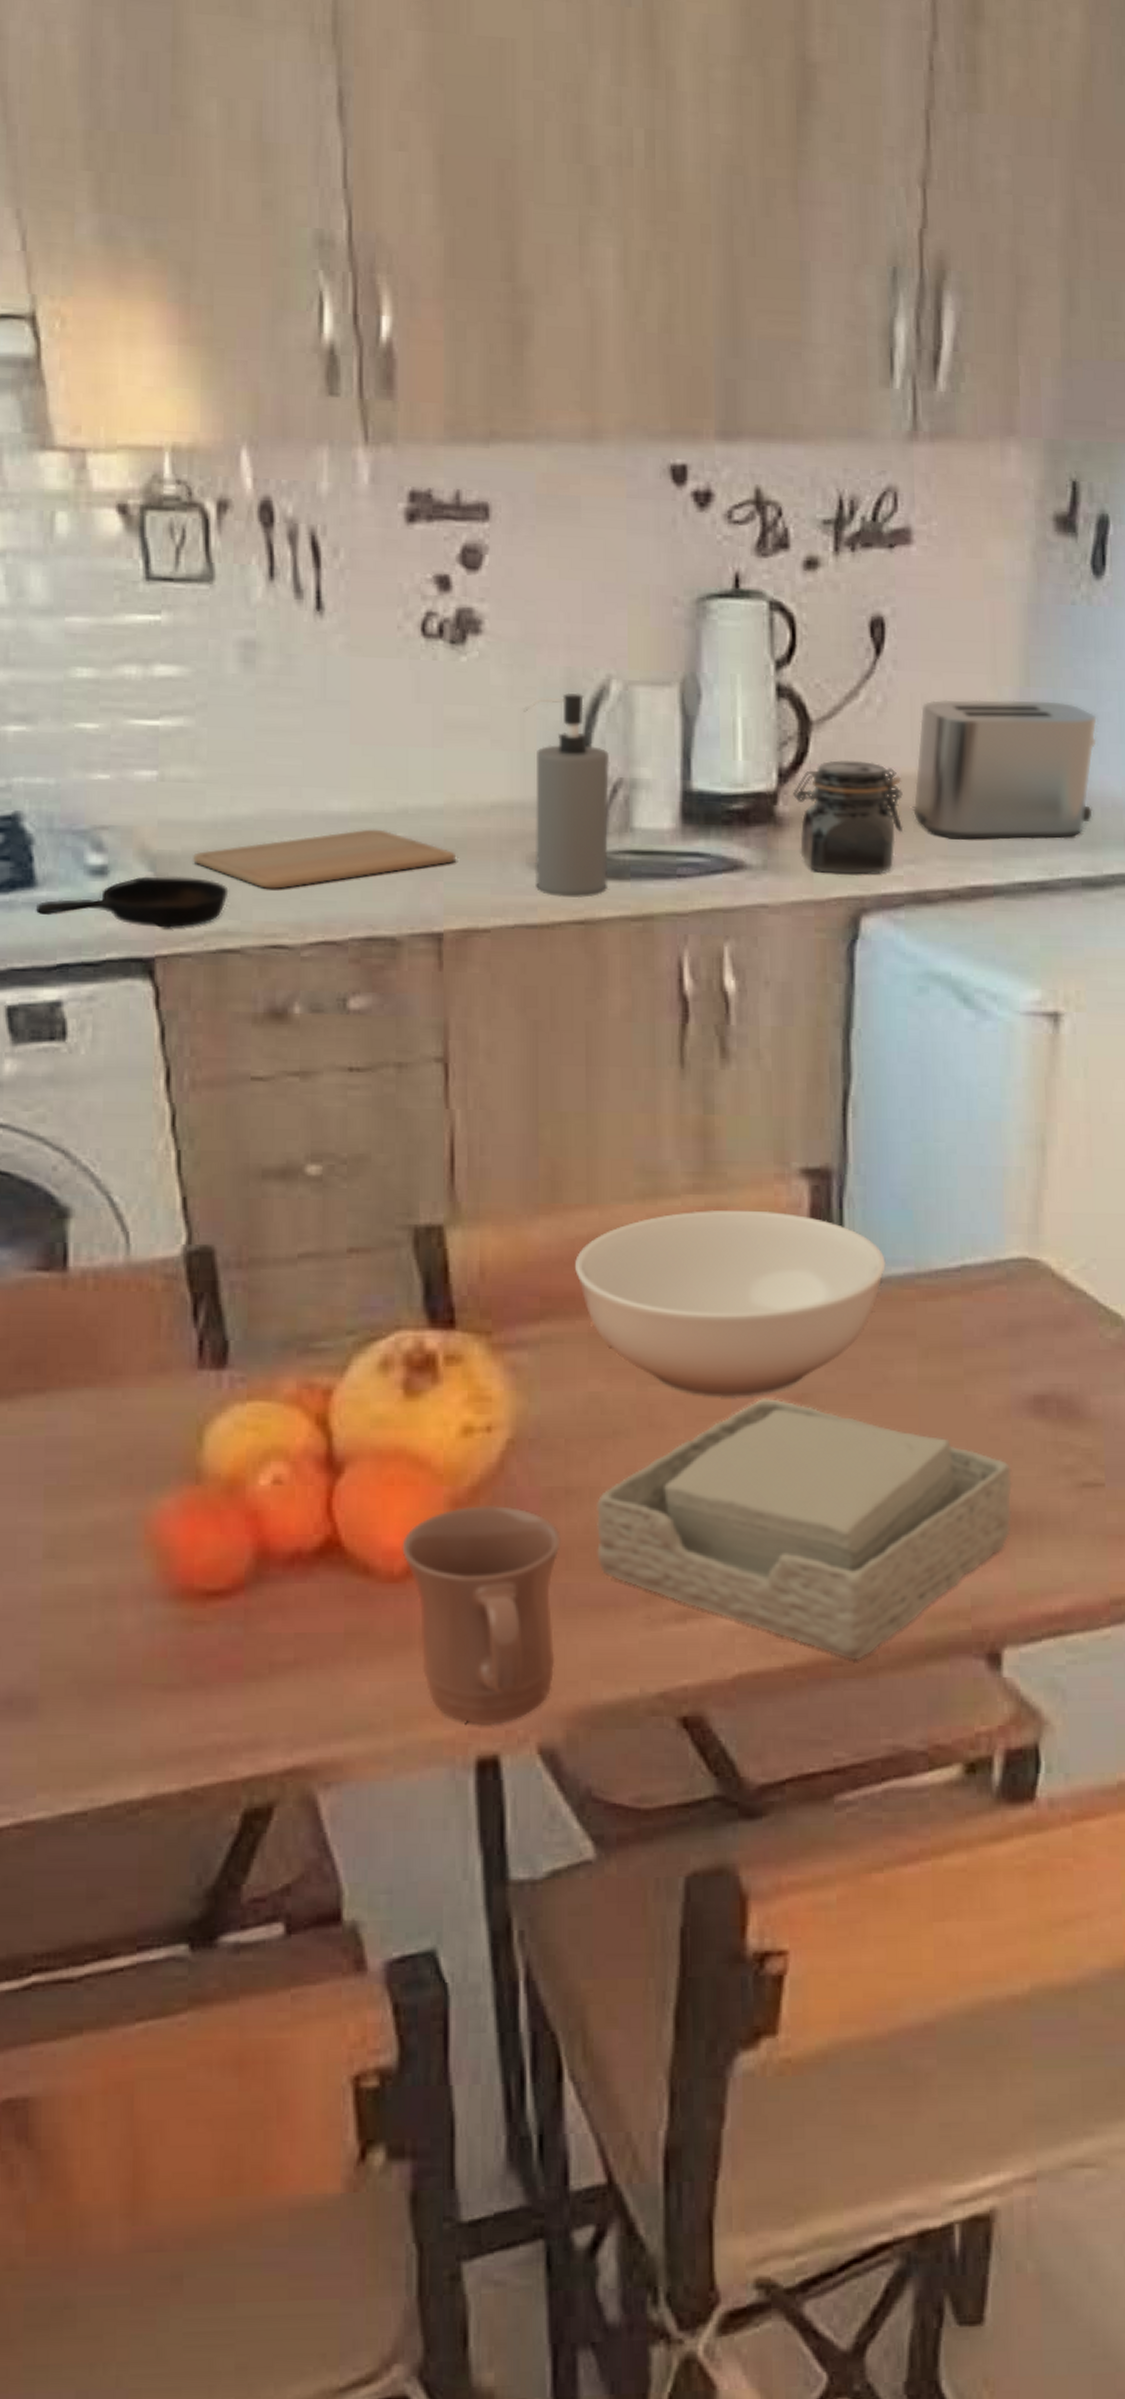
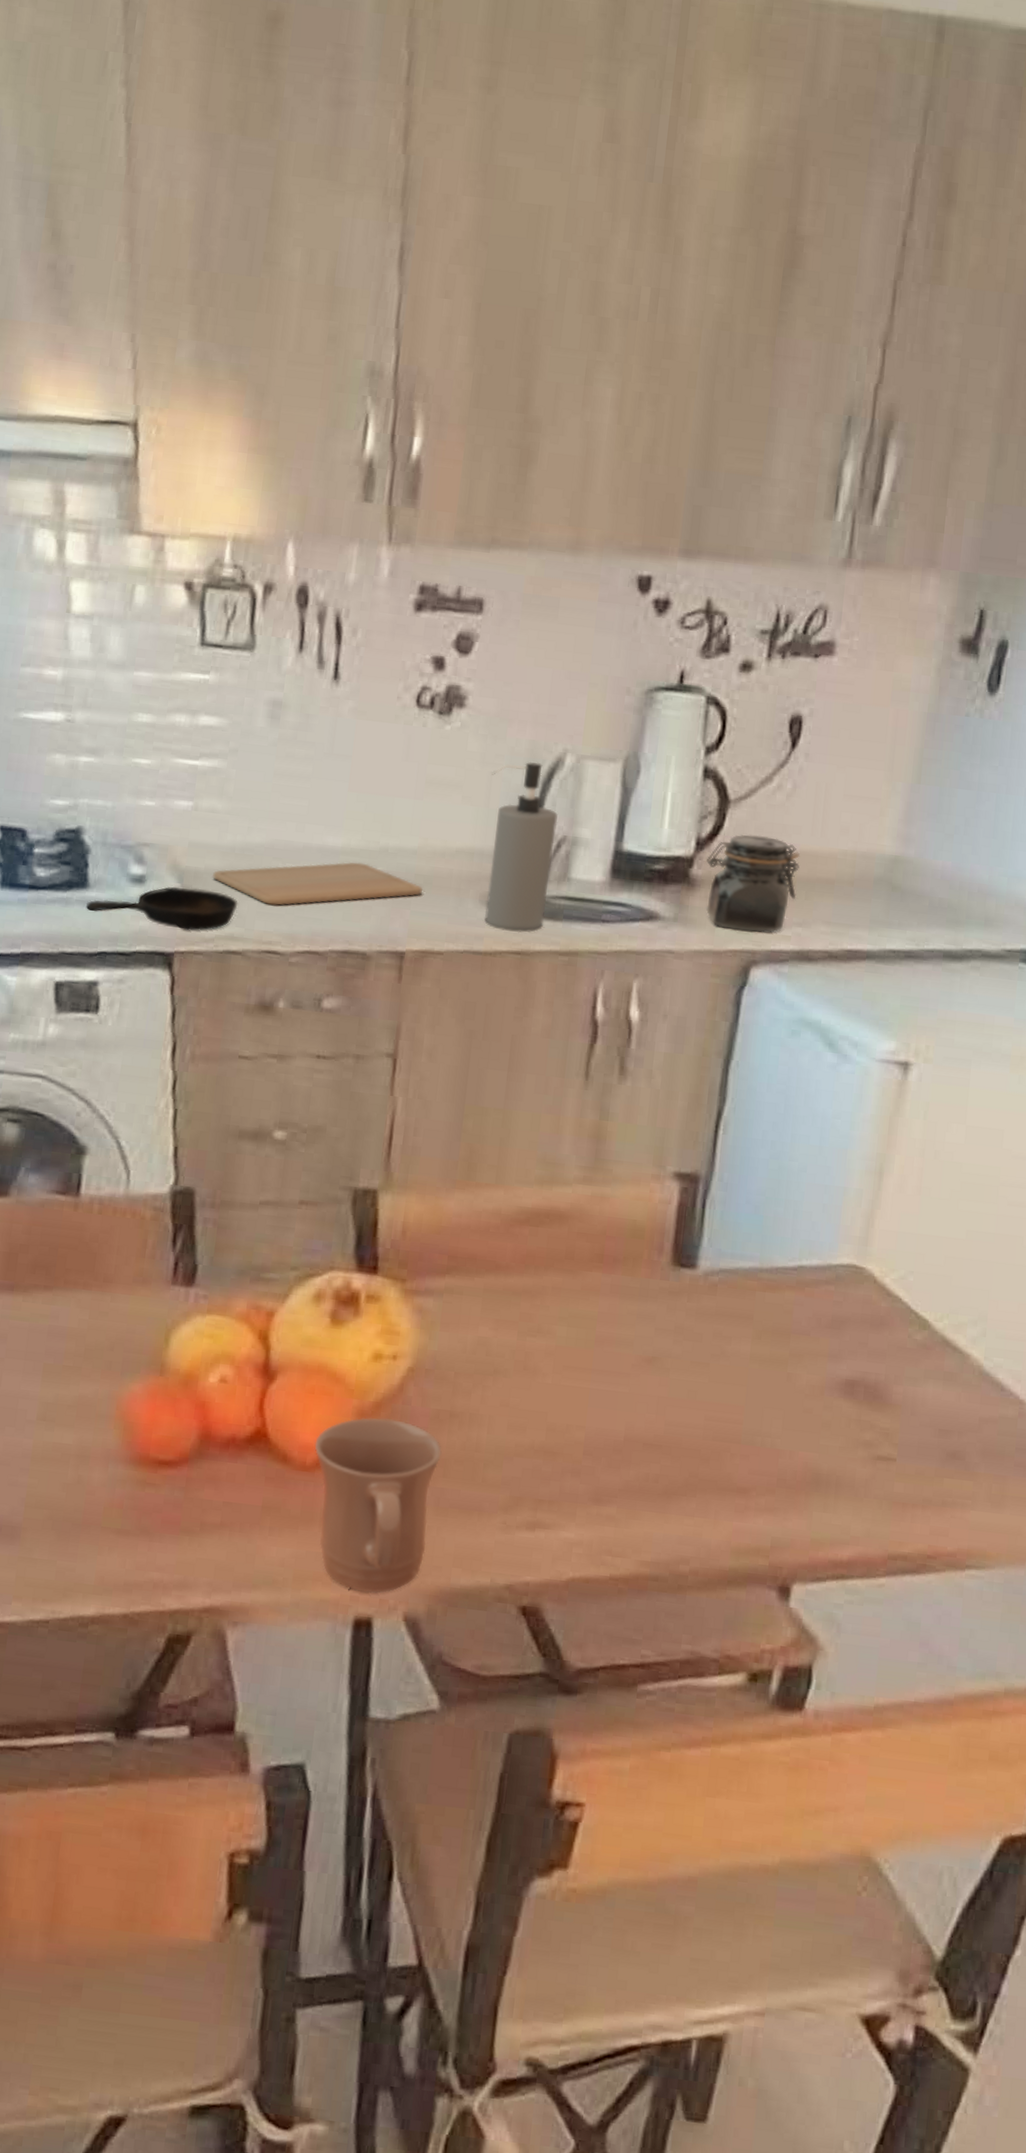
bowl: present [574,1209,886,1398] -> none [478,1198,736,1355]
napkin holder: present [597,1399,1012,1659] -> none [469,1357,819,1578]
toaster: present [913,699,1097,840] -> none [806,790,975,917]

